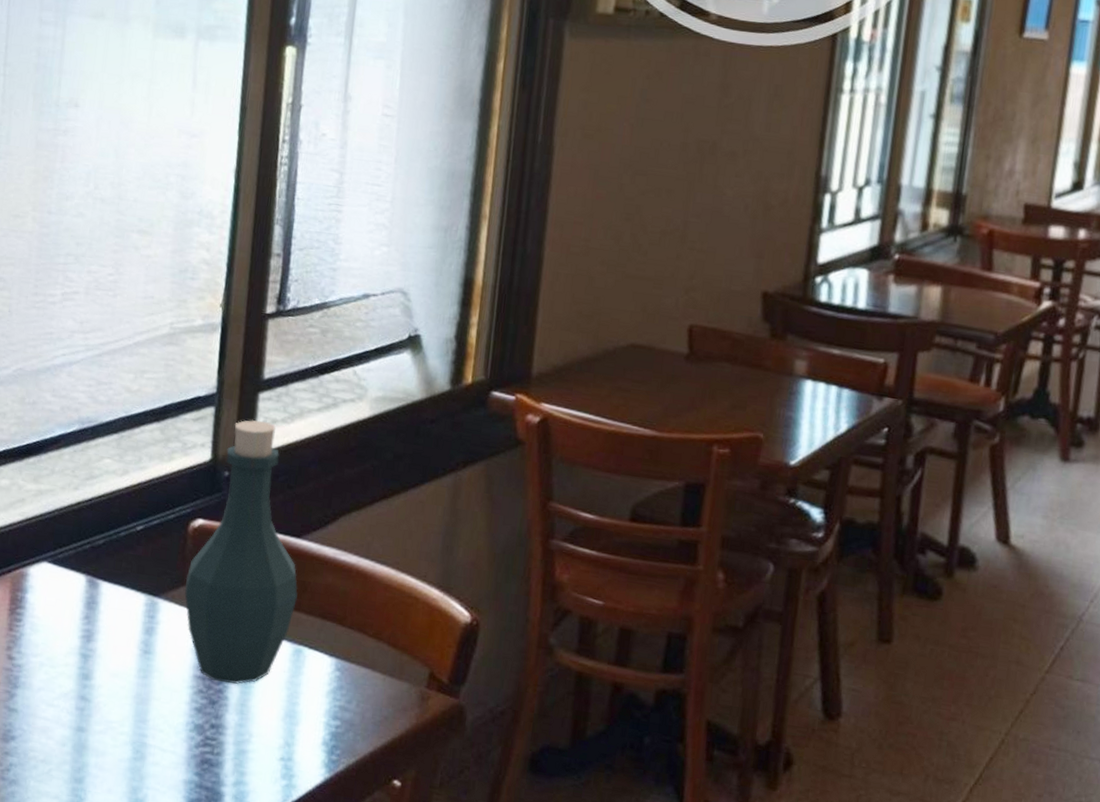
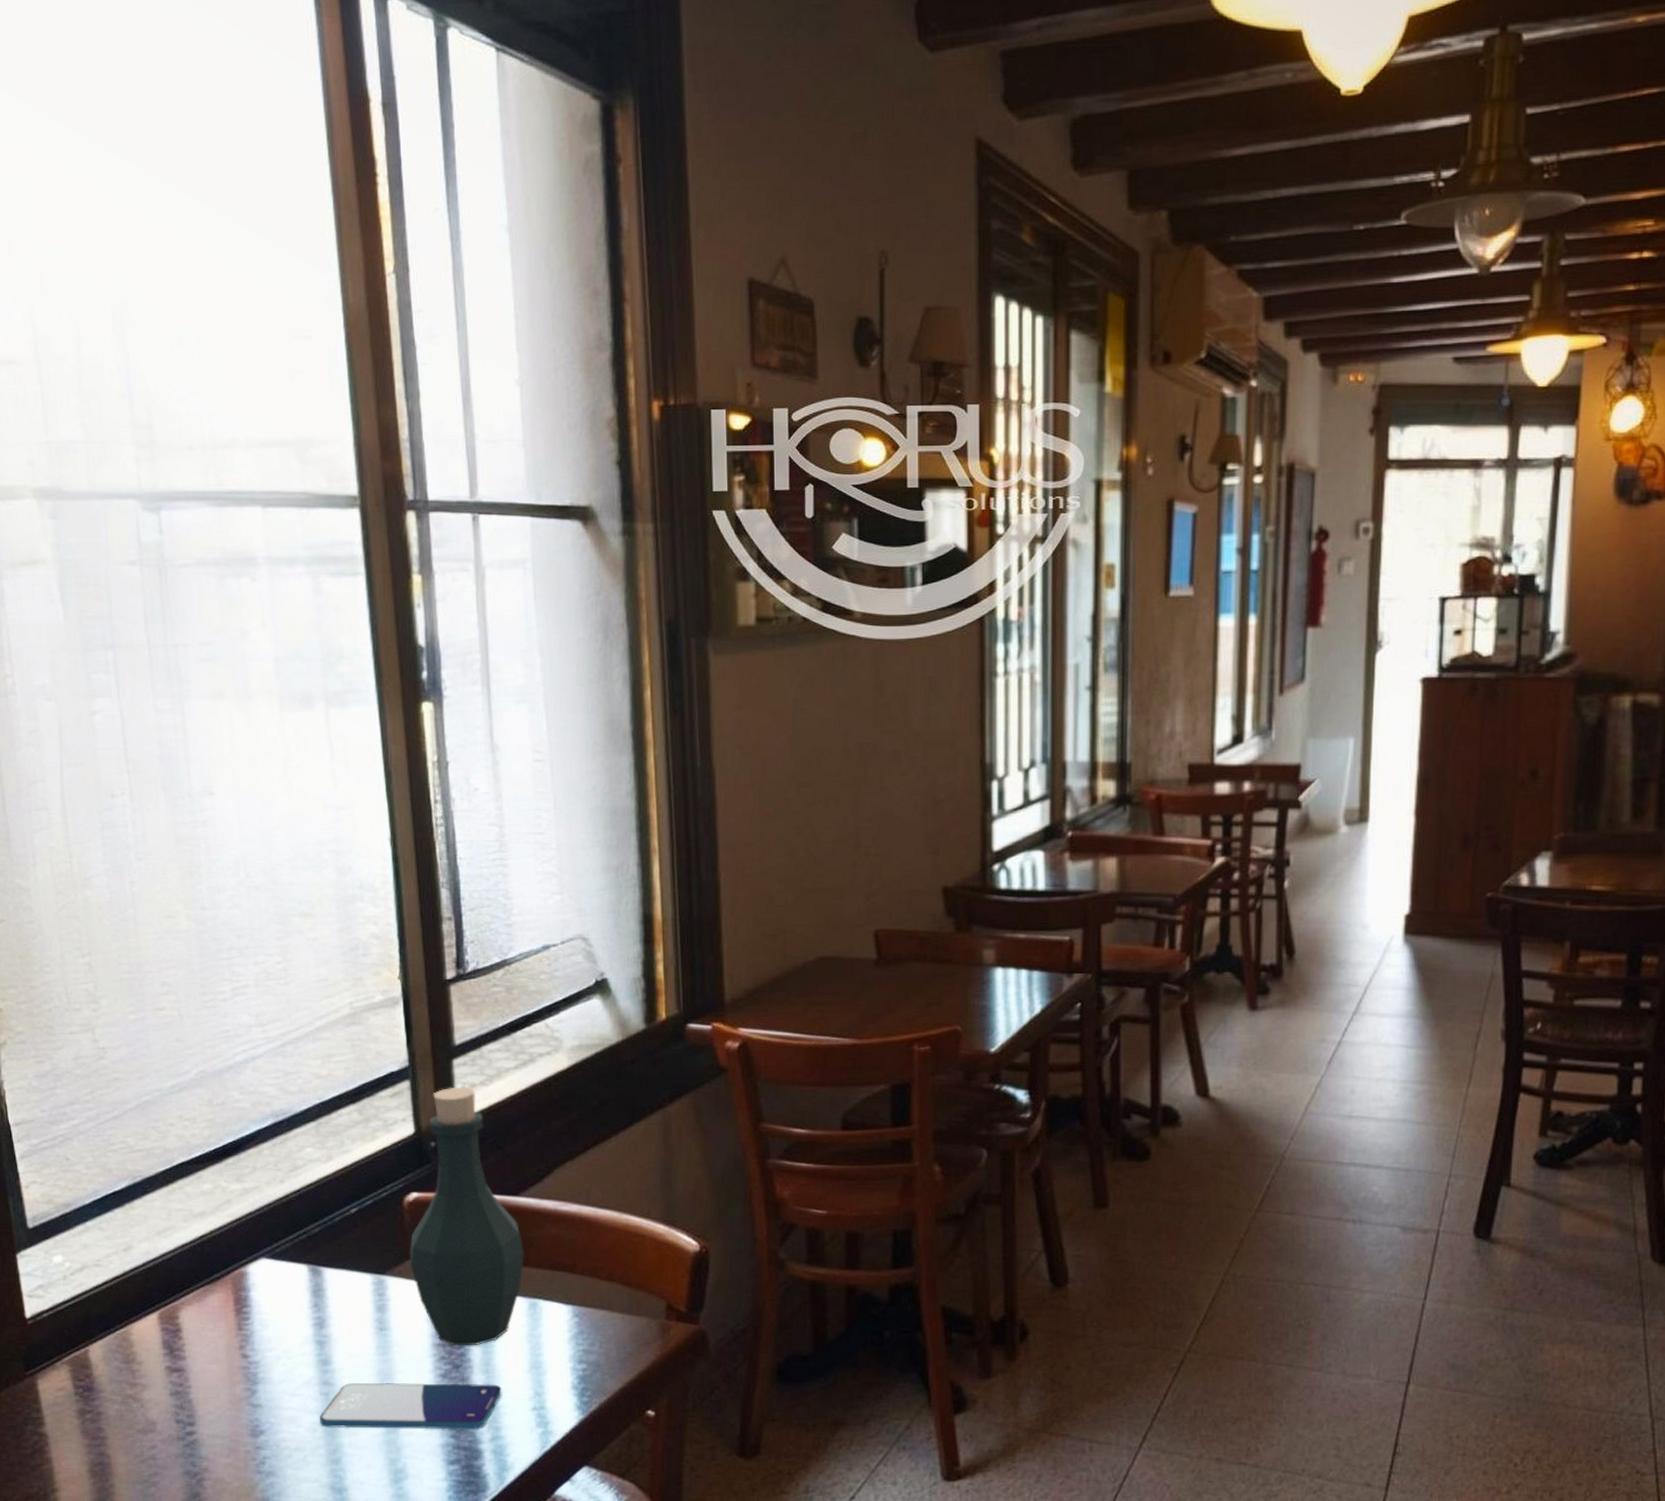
smartphone: none [70,702,253,771] -> present [320,1382,502,1430]

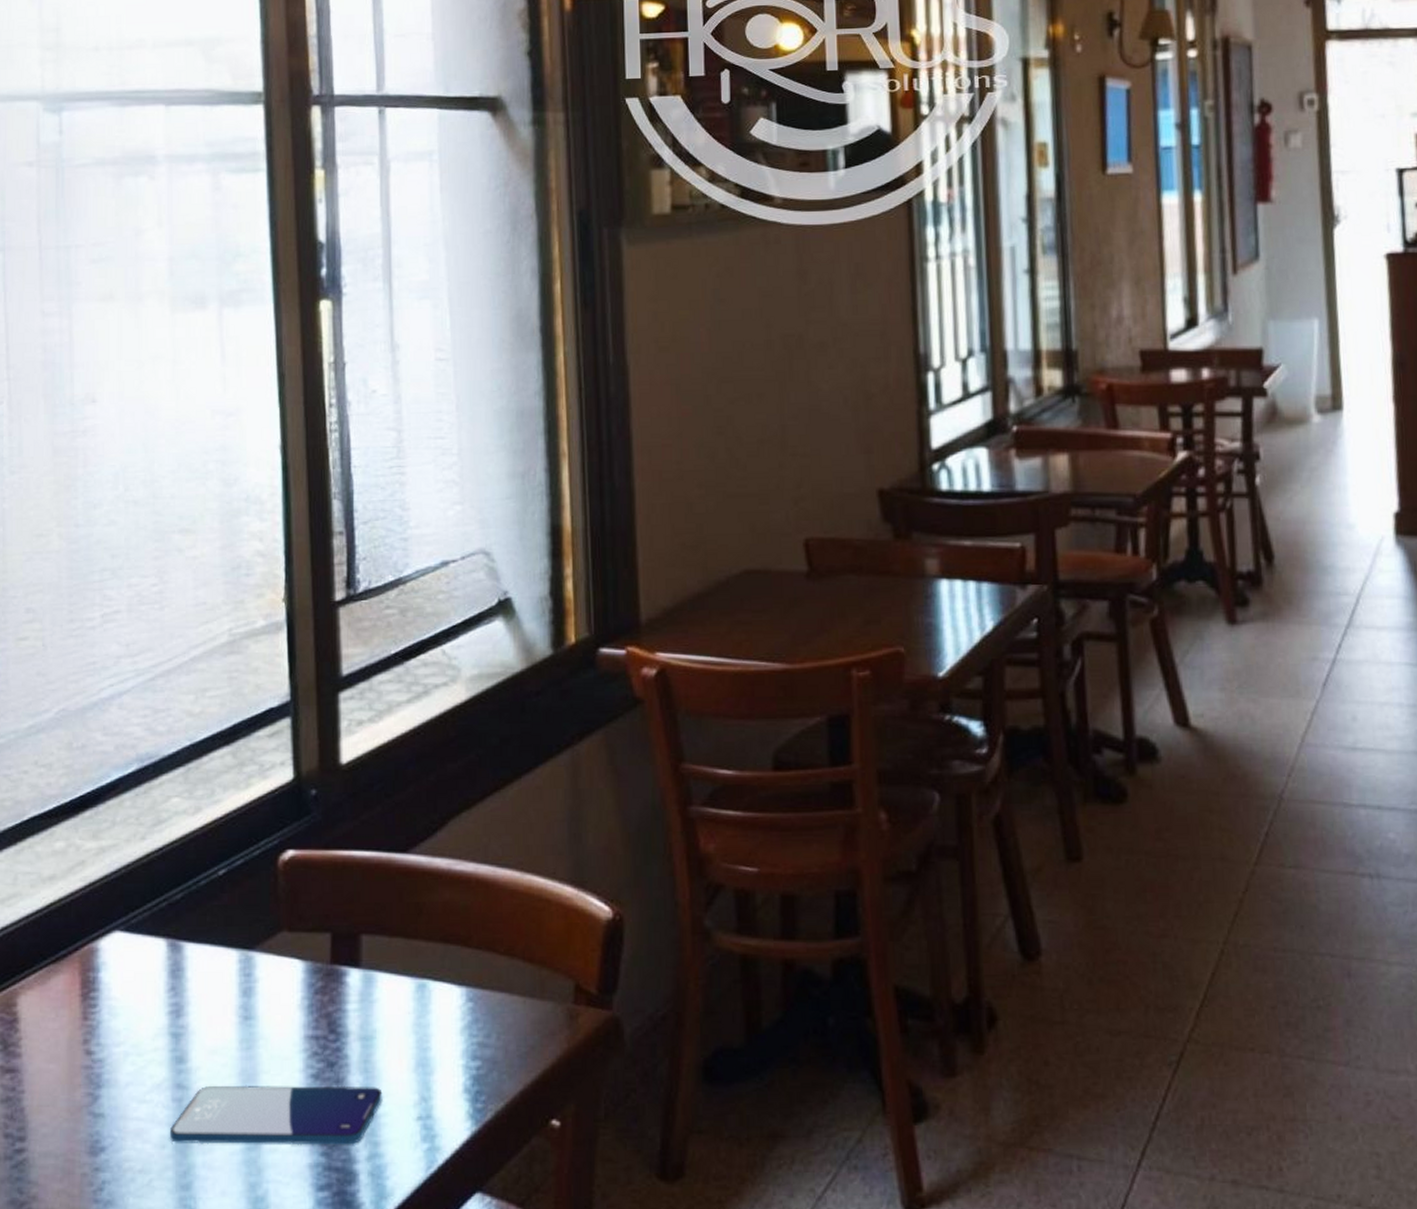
bottle: present [409,1087,524,1346] -> none [282,724,412,1039]

